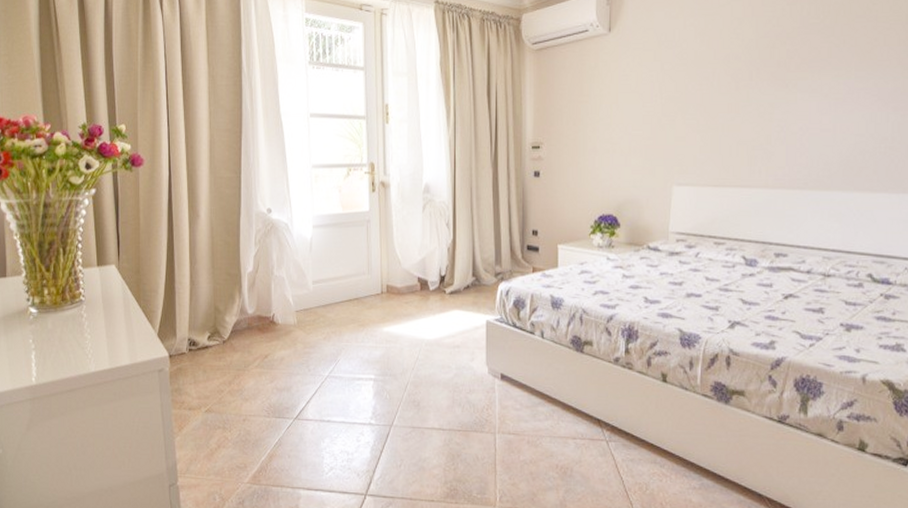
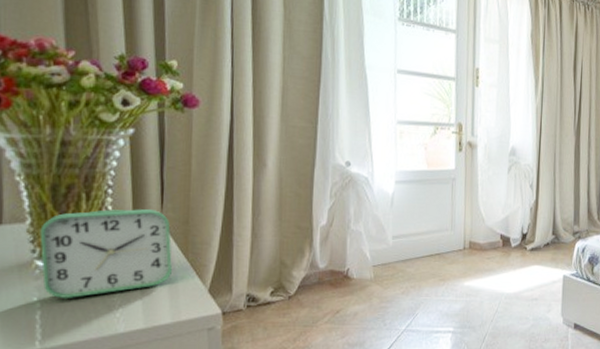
alarm clock: none [32,261,128,341] -> present [40,209,172,298]

